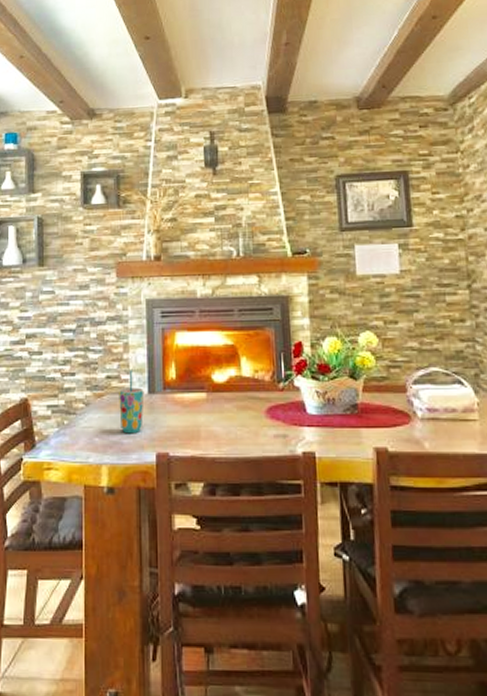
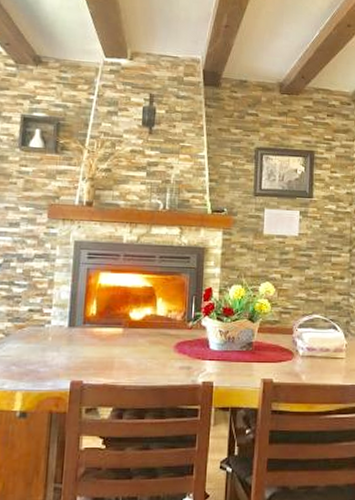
cup: present [119,370,144,434] -> none [38,305,65,363]

